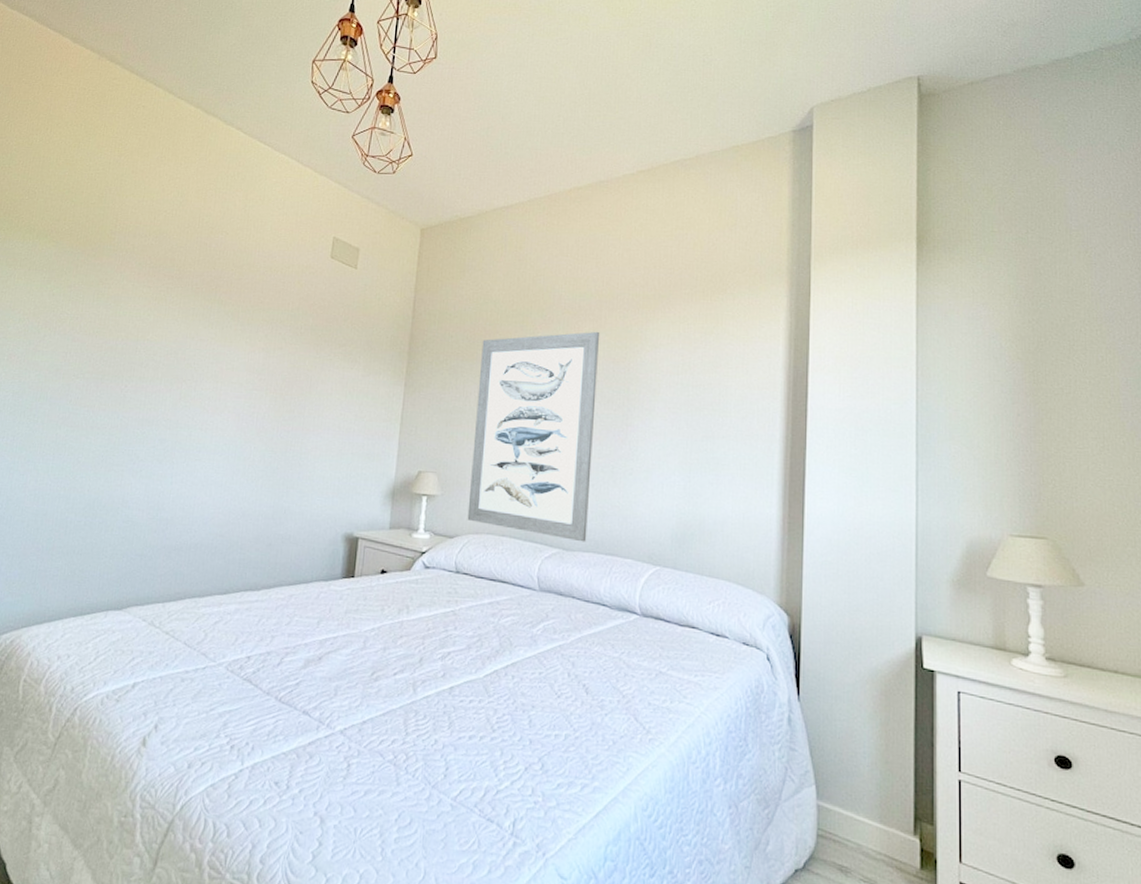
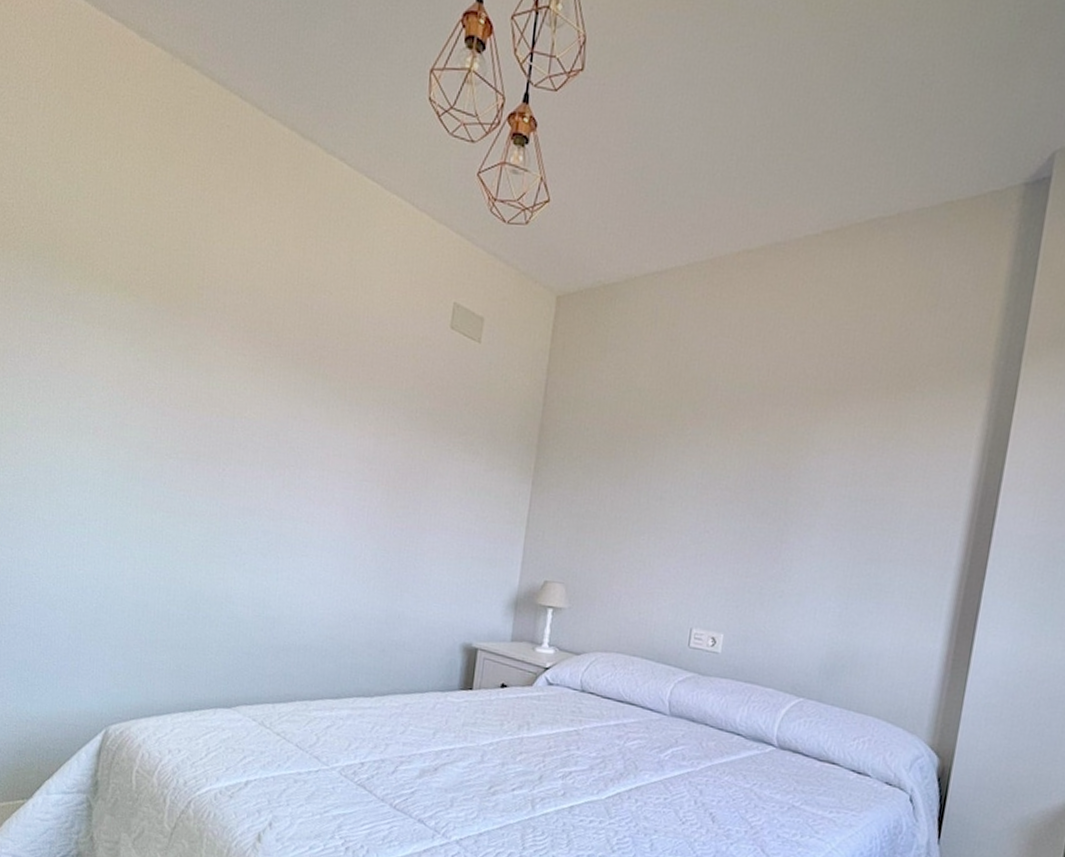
wall art: present [467,331,600,542] -> none [596,430,760,668]

